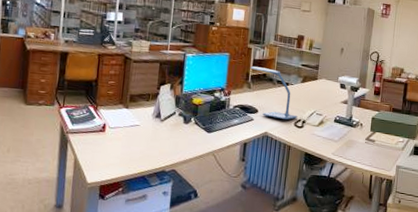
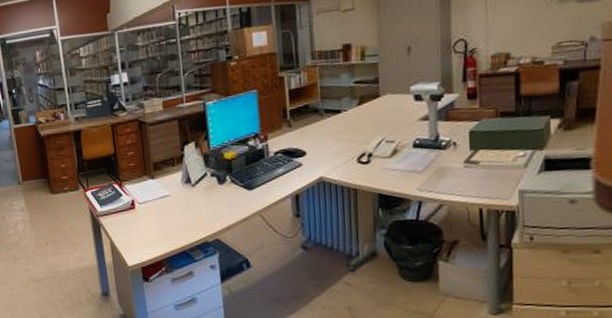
desk lamp: present [250,66,298,120] -> none [286,96,360,158]

